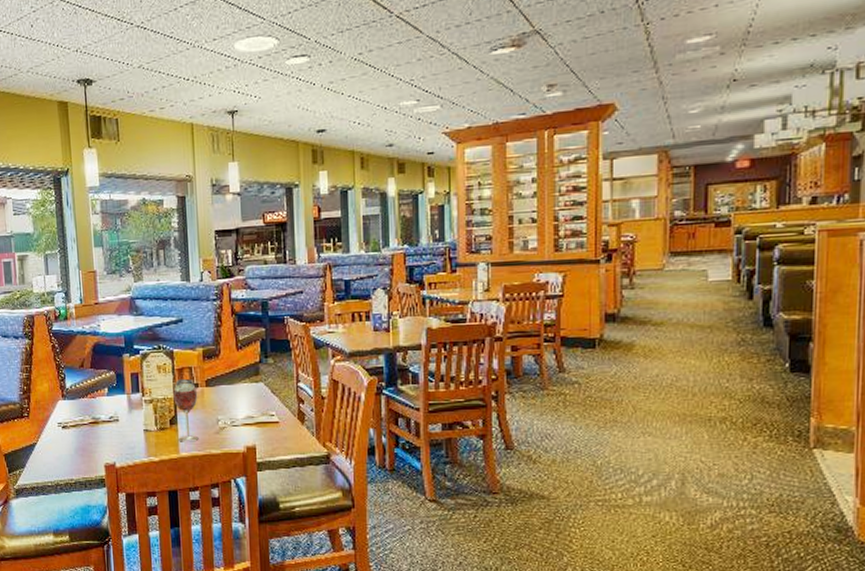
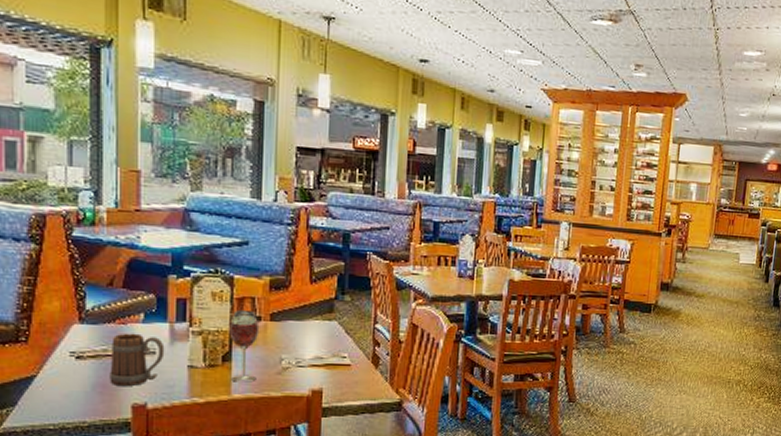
beer mug: none [86,405,126,450] -> present [110,333,165,387]

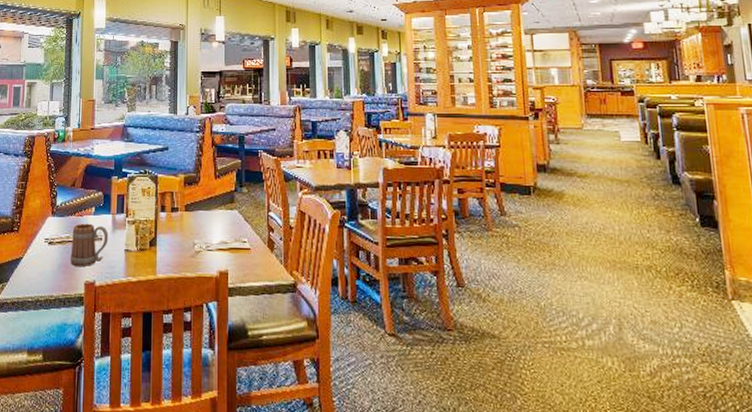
wineglass: present [229,310,260,384] -> none [155,203,177,266]

